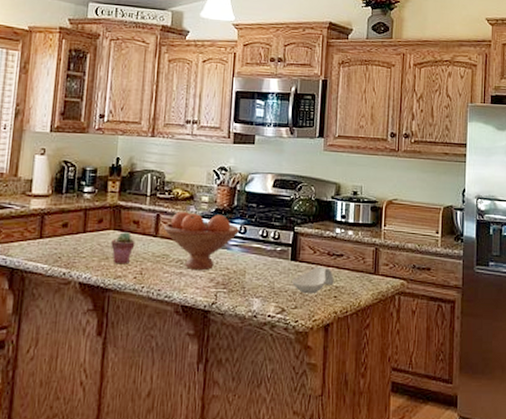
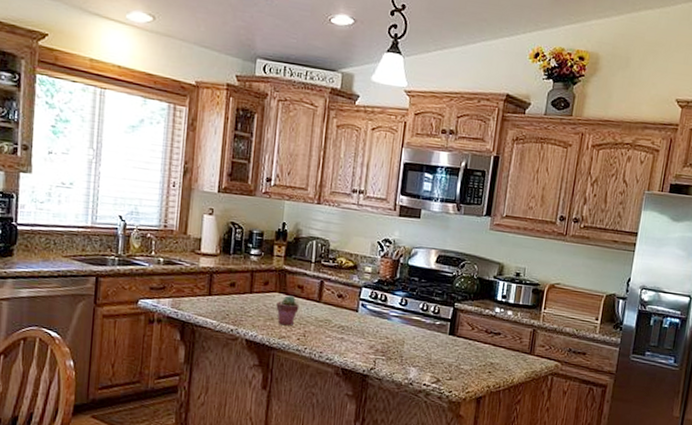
fruit bowl: present [164,211,240,271] -> none [327,279,401,338]
spoon rest: present [292,266,334,294] -> none [448,342,490,368]

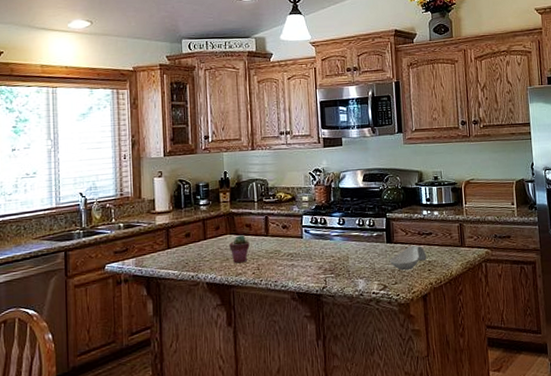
spoon rest: none [448,342,490,368] -> present [390,245,427,271]

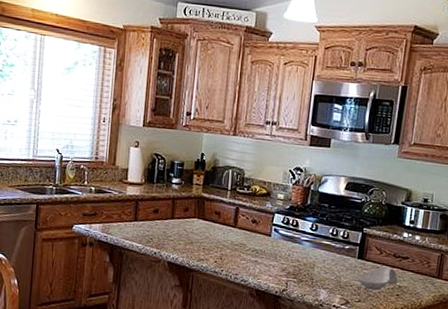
potted succulent: present [229,235,250,264] -> none [195,221,216,250]

